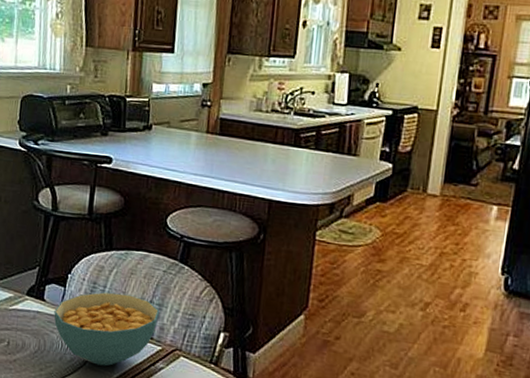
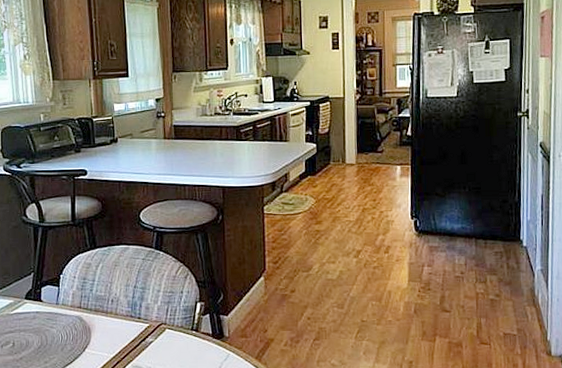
cereal bowl: present [54,292,159,366] -> none [51,284,143,349]

